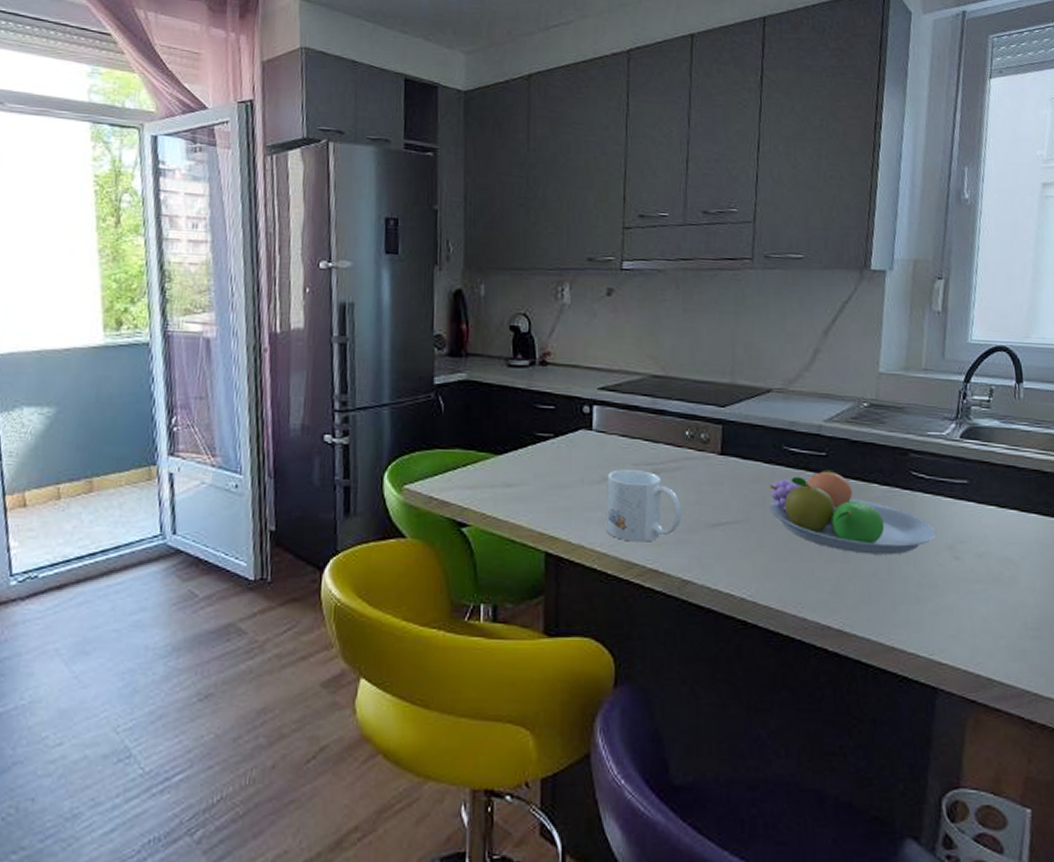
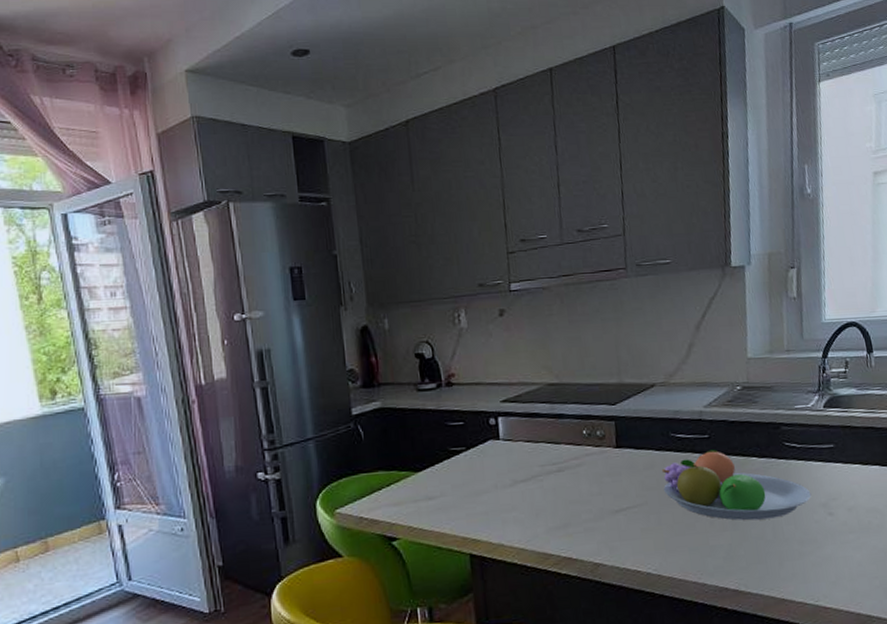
mug: present [605,469,682,542] -> none [517,470,588,536]

